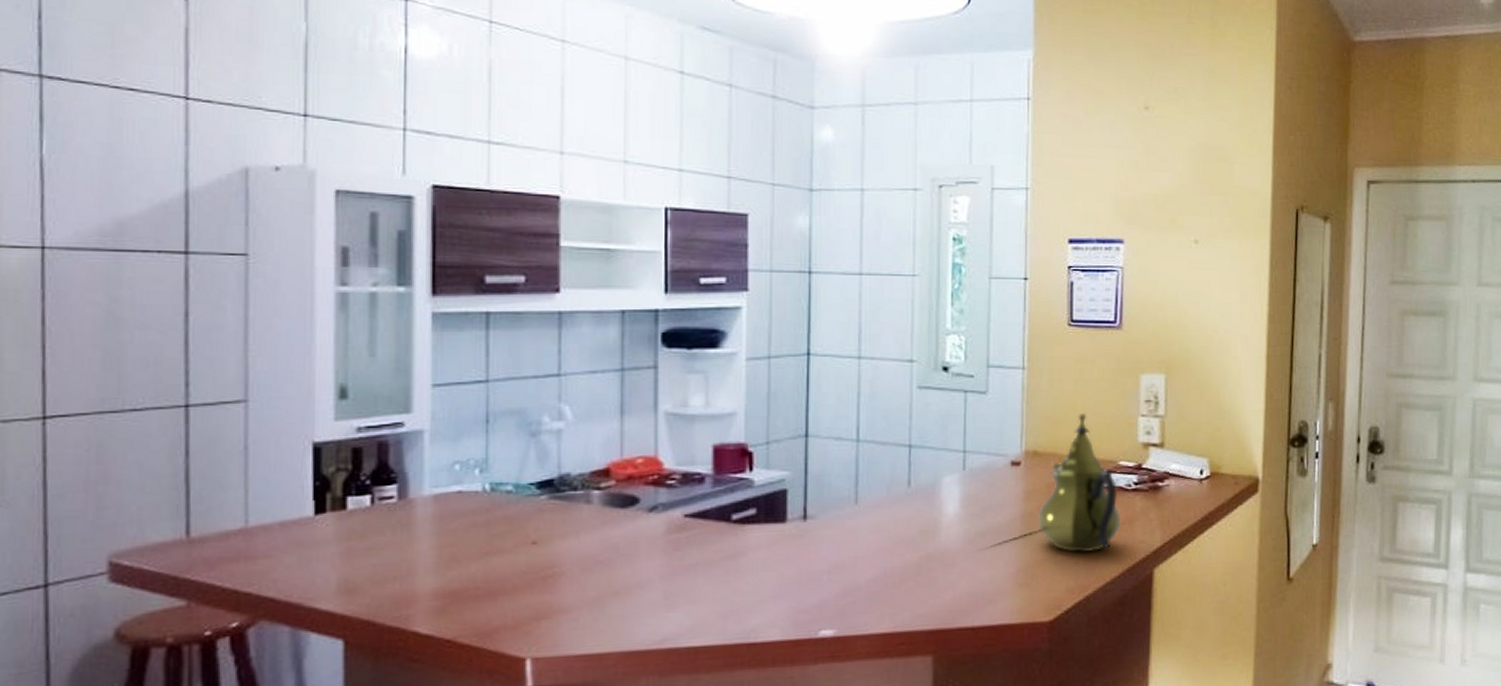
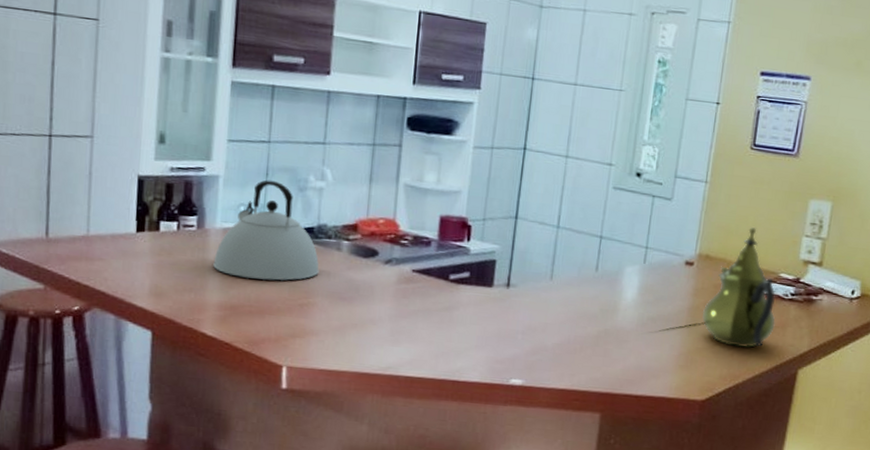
kettle: none [423,427,565,554] -> present [213,180,319,281]

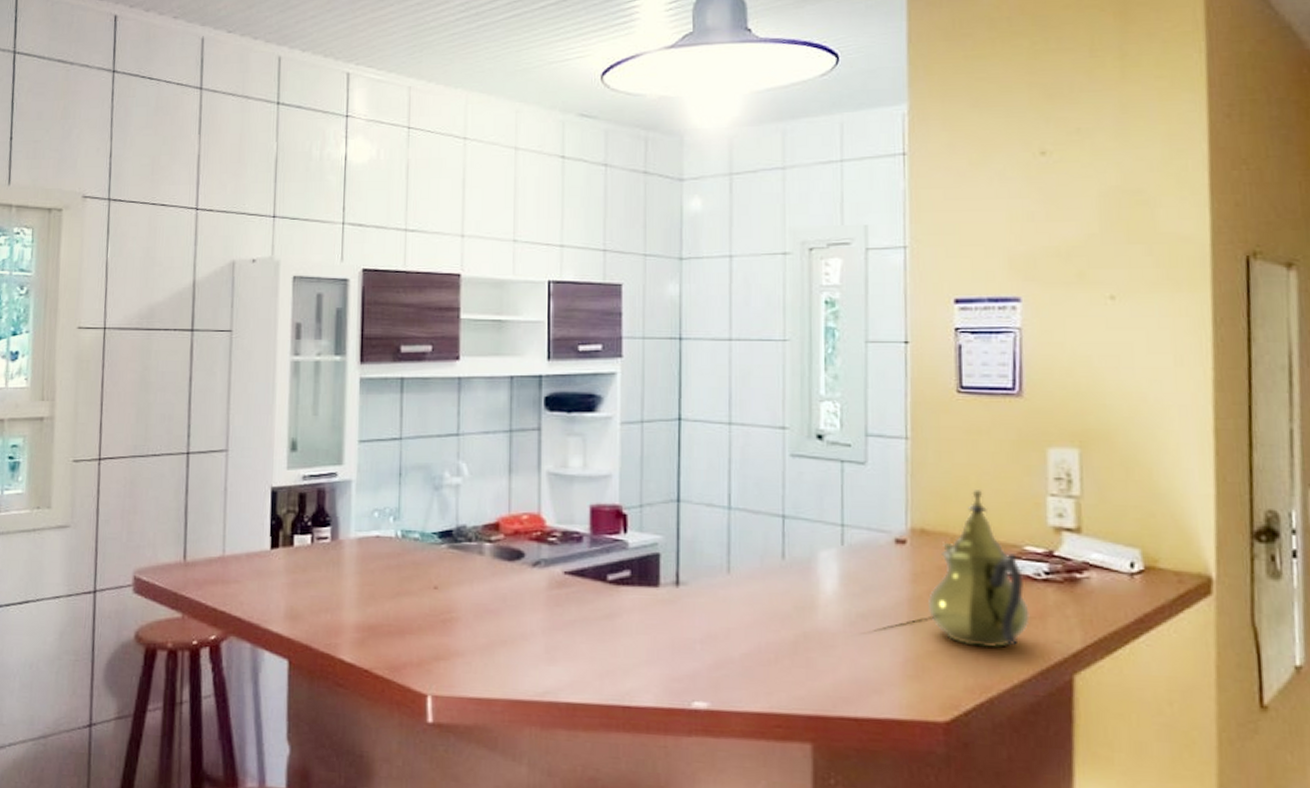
kettle: present [213,180,319,281] -> none [349,480,461,594]

